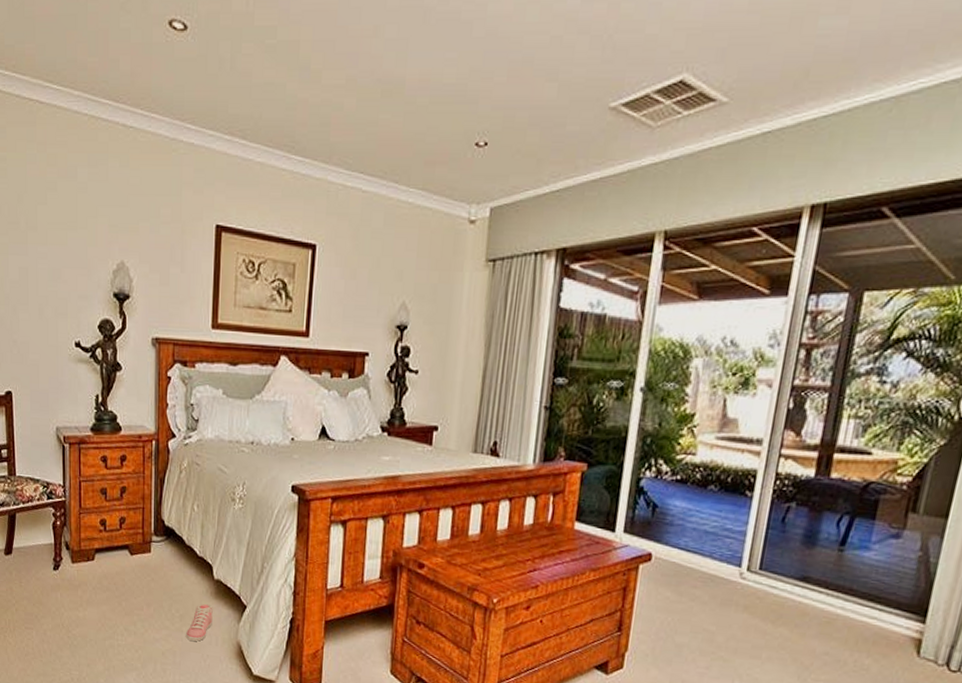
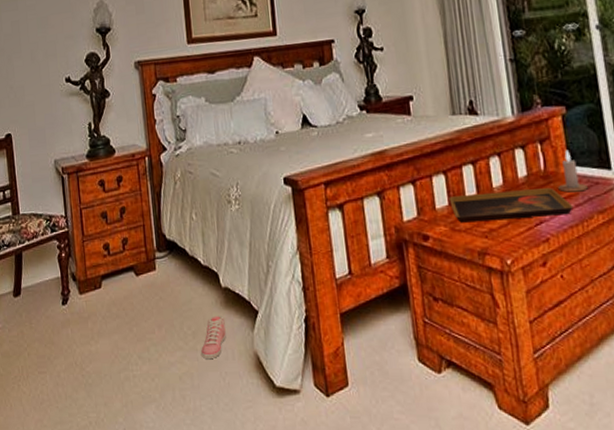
decorative tray: none [451,531,569,567] -> present [449,188,573,223]
candle: none [559,506,588,548] -> present [558,150,588,193]

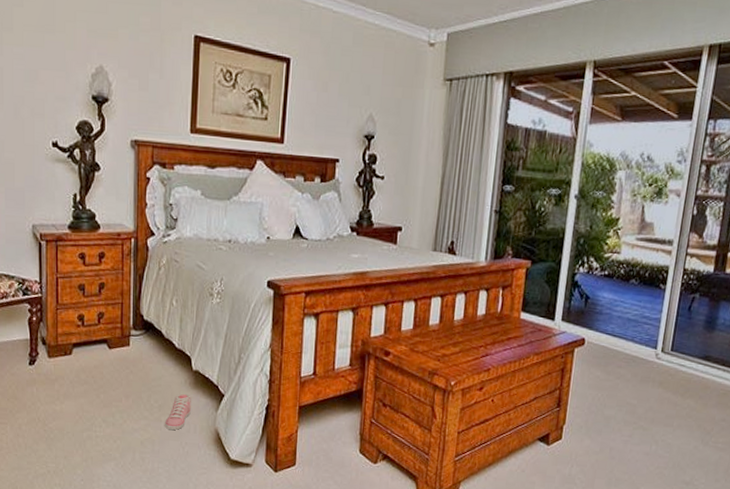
decorative tray: present [449,188,573,223] -> none [414,322,516,352]
candle: present [558,150,588,193] -> none [508,298,532,335]

